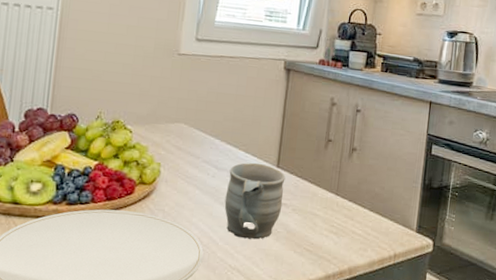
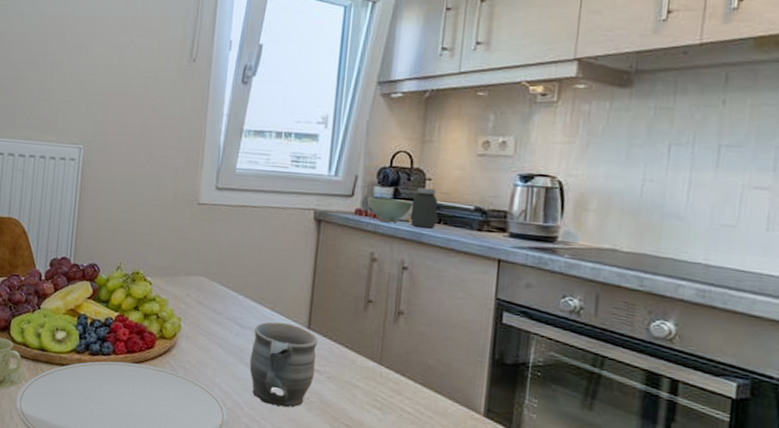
bowl: none [329,49,366,72] -> present [367,197,413,223]
jar: none [364,41,386,77] -> present [411,188,438,230]

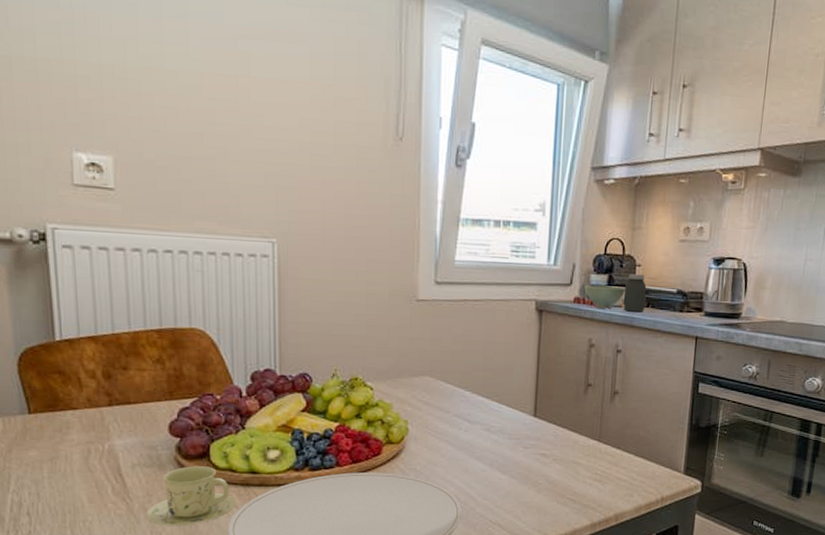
mug: present [249,321,318,408] -> none [480,413,544,493]

